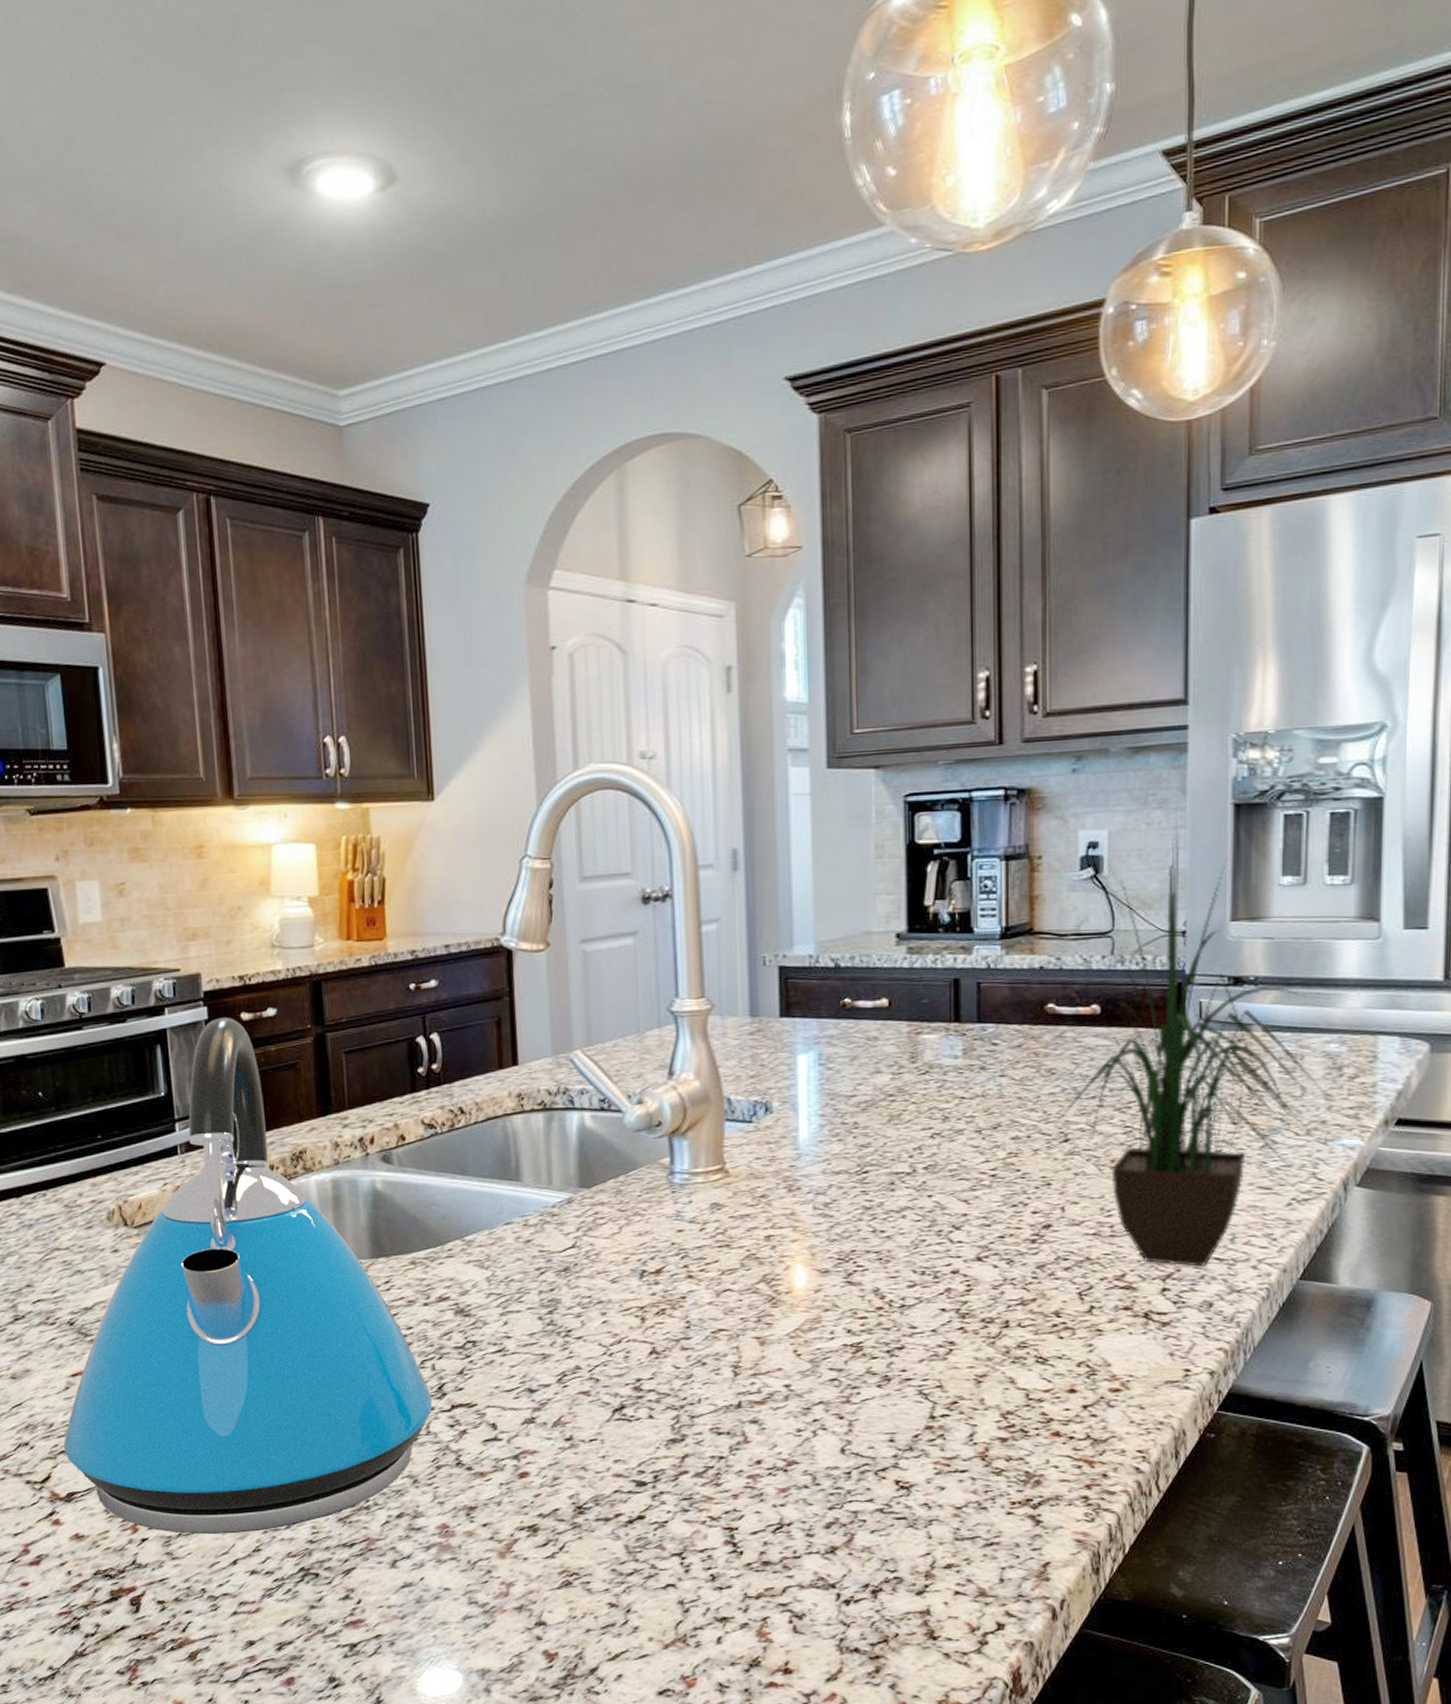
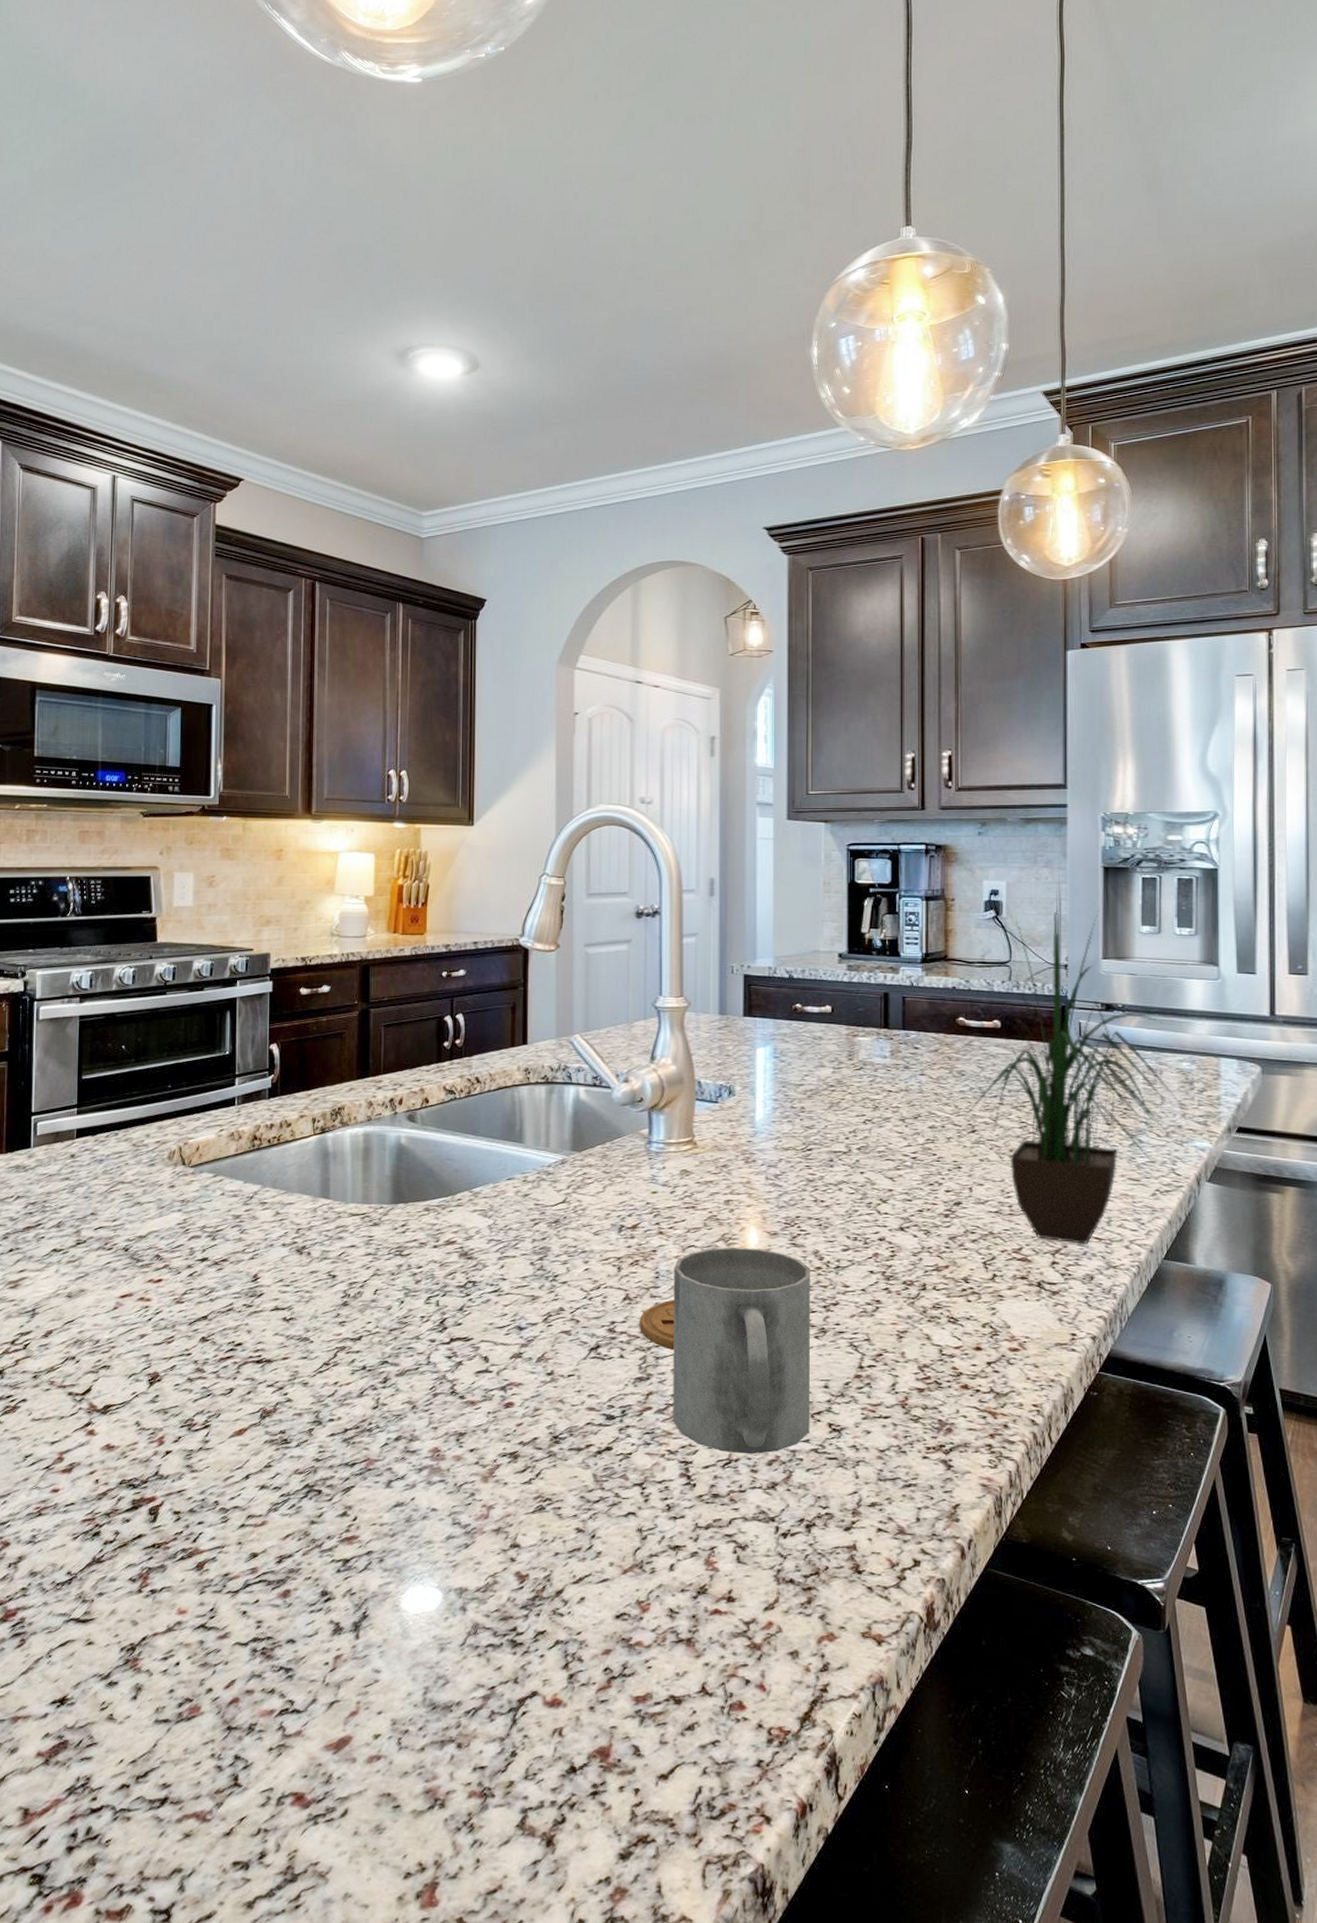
kettle: present [63,1017,433,1534] -> none [106,990,435,1450]
coaster: none [670,1351,712,1408] -> present [640,1299,675,1351]
mug: none [707,1289,873,1518] -> present [673,1247,810,1455]

